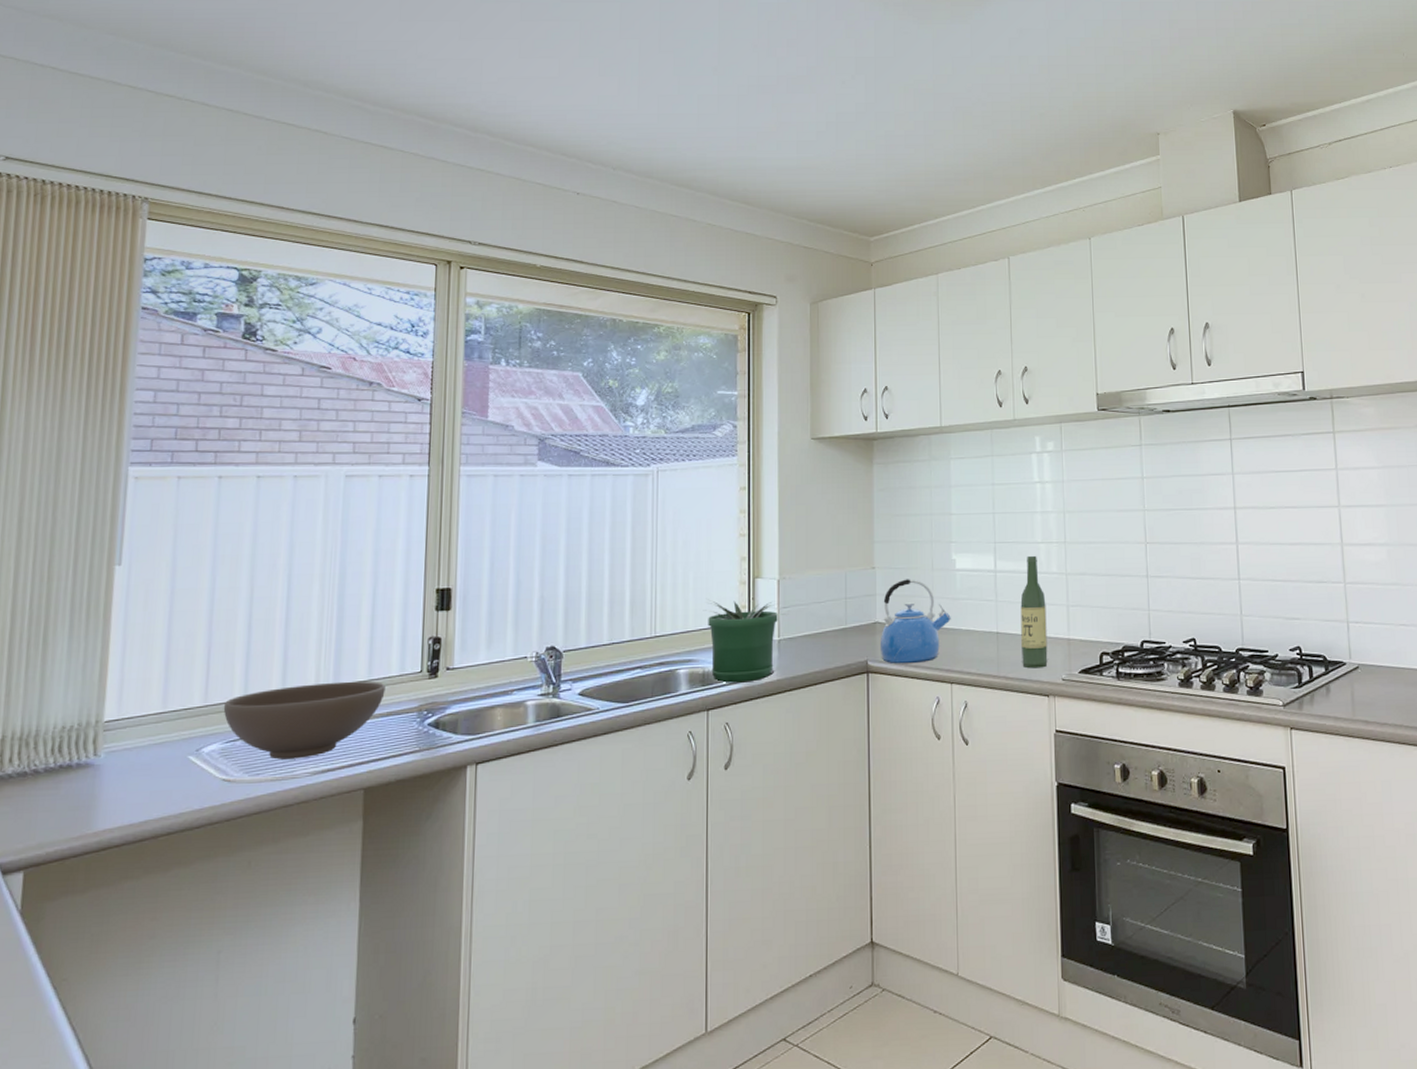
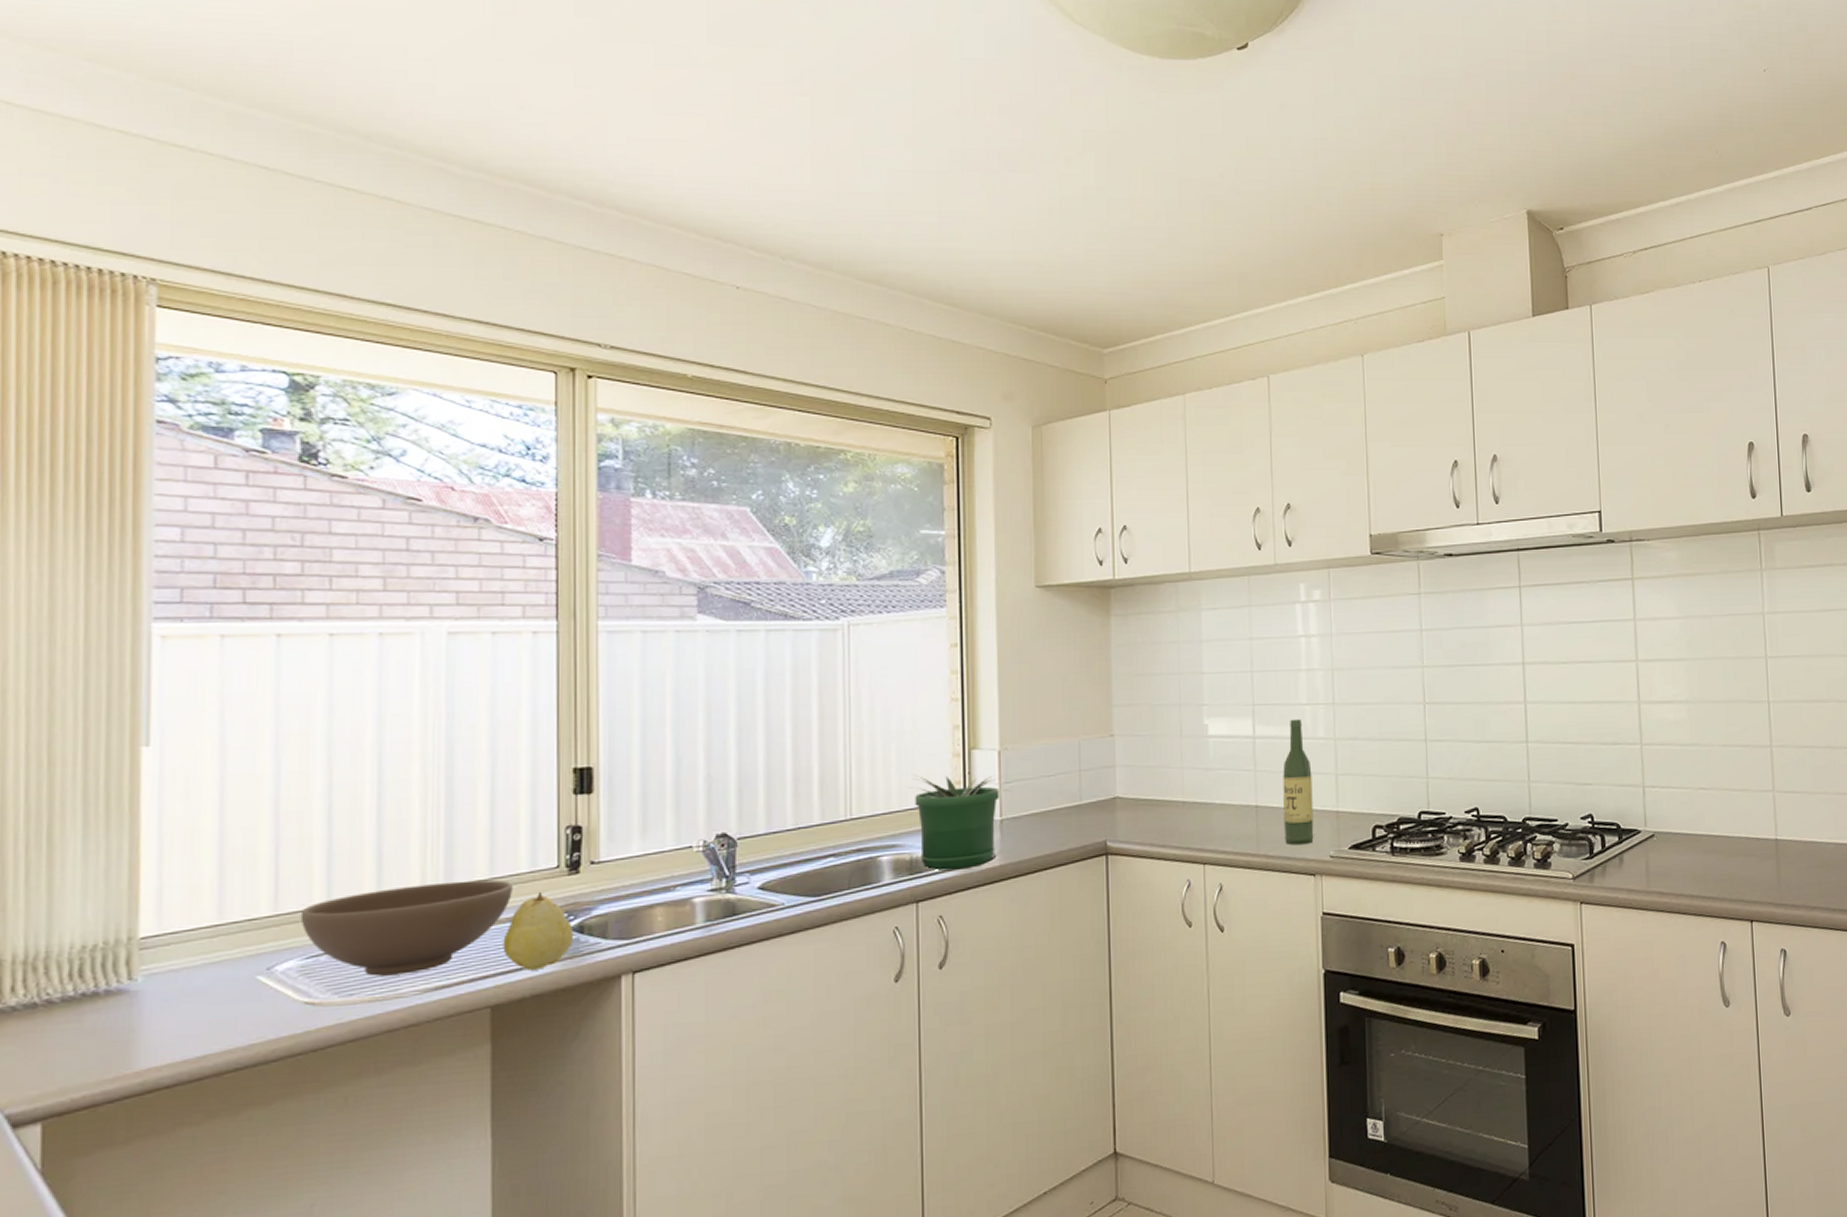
fruit: none [375,693,431,759] -> present [503,892,573,971]
kettle: present [879,579,951,664] -> none [1120,747,1203,845]

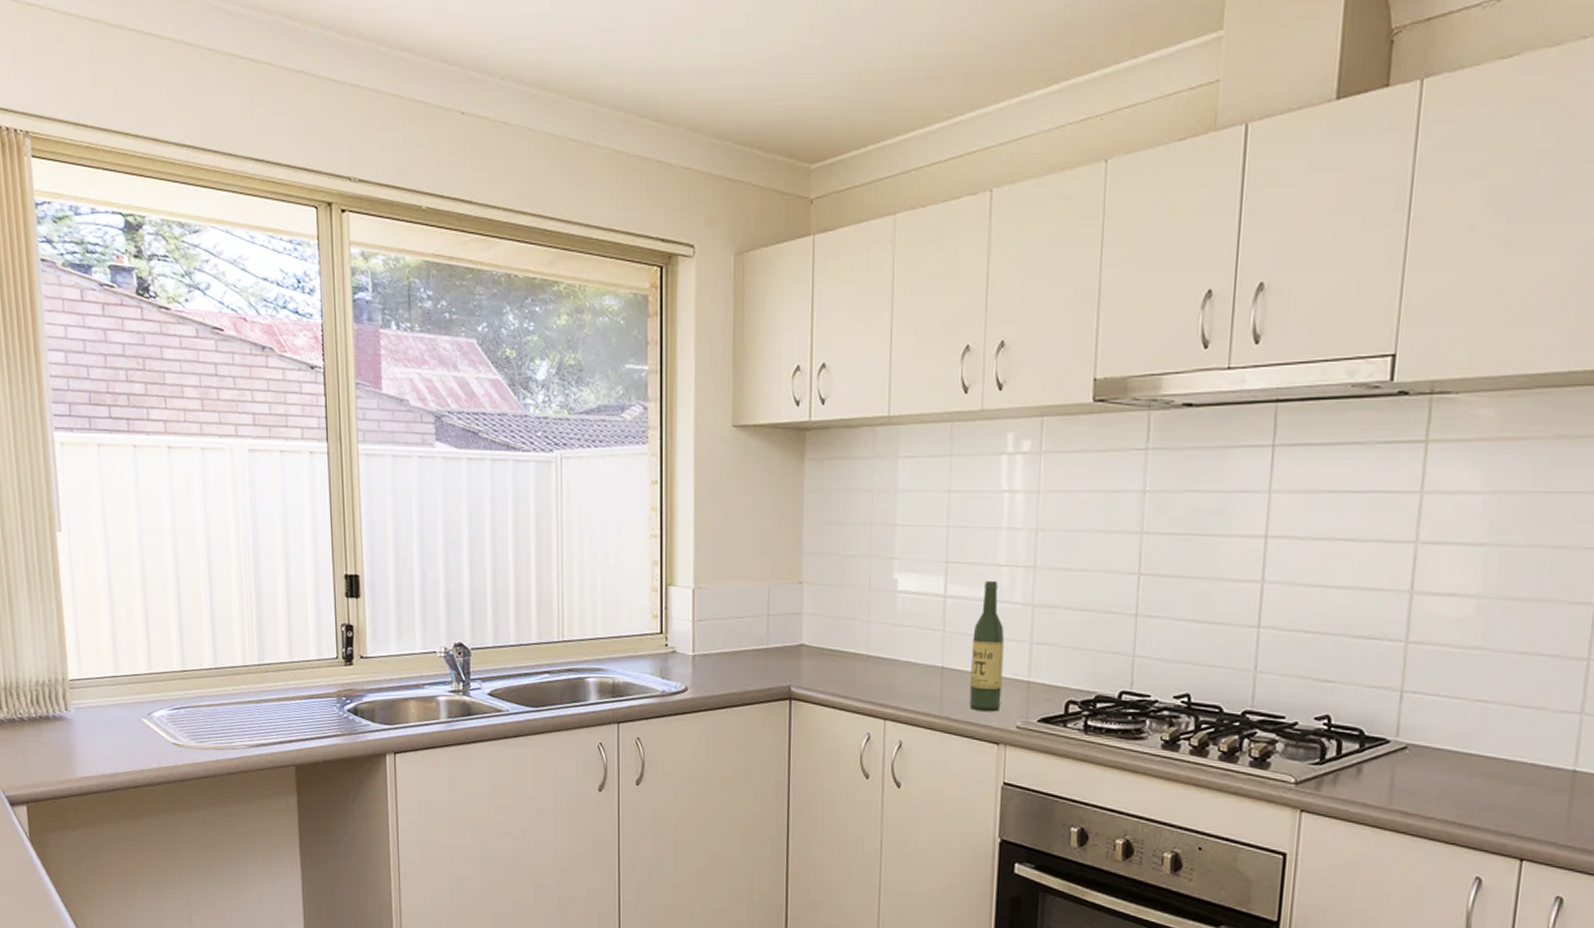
bowl: present [300,879,512,977] -> none [165,661,306,731]
fruit: present [503,892,573,971] -> none [301,678,350,741]
planter: present [908,774,1014,871] -> none [612,605,706,698]

